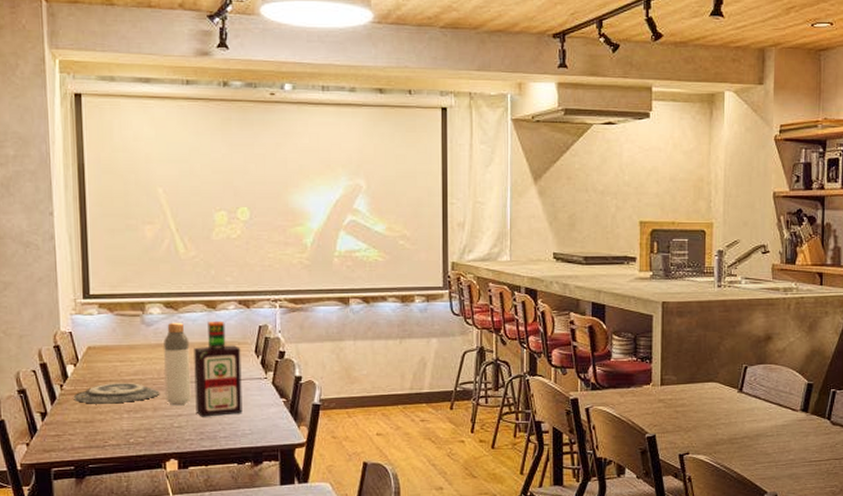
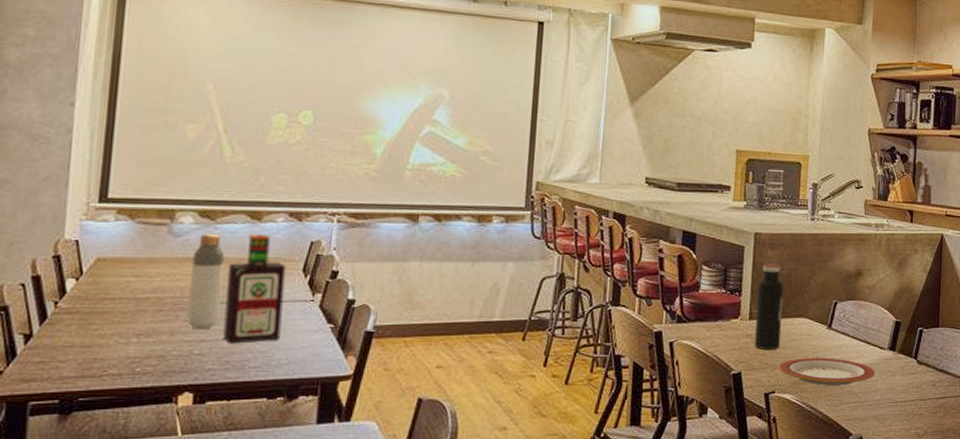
plate: present [73,383,160,404] -> none [69,301,181,326]
water bottle: none [666,331,694,413] -> present [754,263,784,350]
plate: none [691,420,789,446] -> present [778,358,876,385]

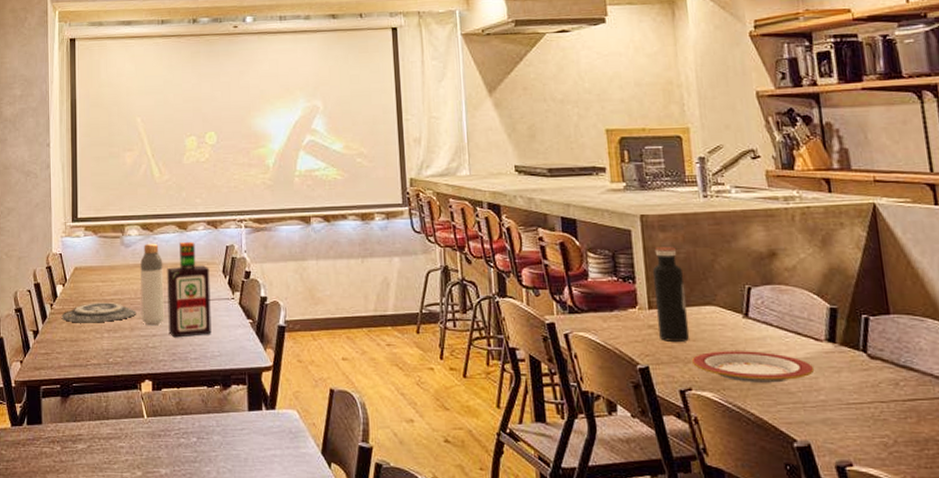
plate: none [69,301,181,326] -> present [61,302,137,323]

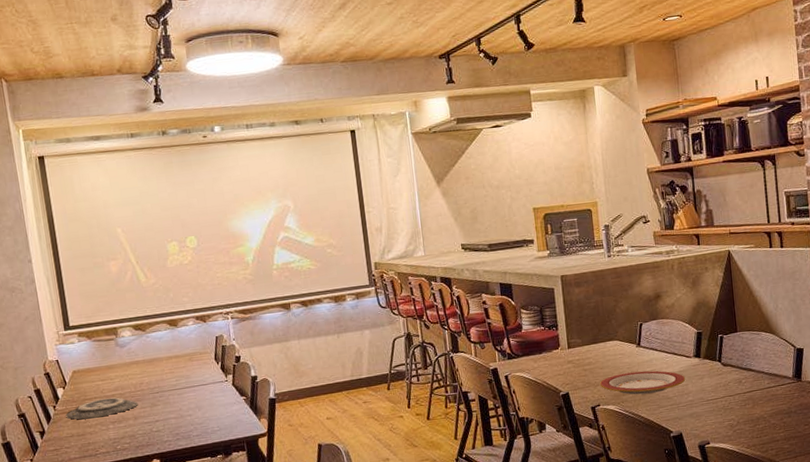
bottle: present [140,243,165,326] -> none [136,341,165,413]
bottle: present [167,241,212,338] -> none [162,336,210,421]
water bottle: present [653,247,690,342] -> none [571,298,599,372]

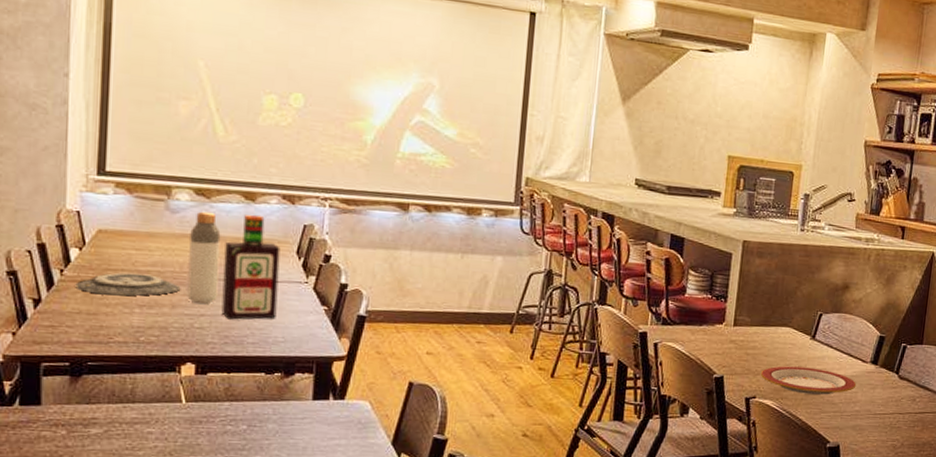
bottle: none [136,341,165,413] -> present [187,211,221,305]
bottle: none [162,336,210,421] -> present [221,215,281,320]

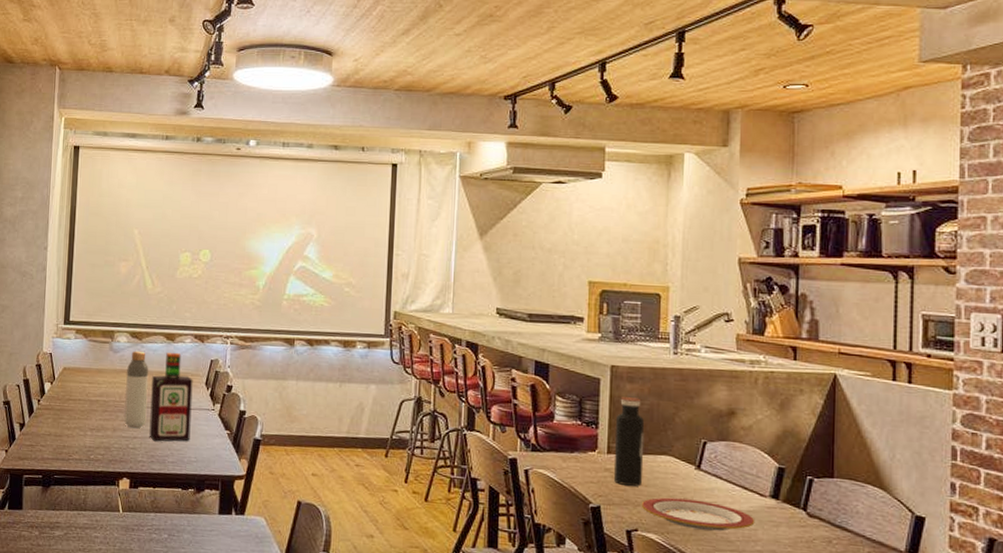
plate: present [75,272,181,297] -> none [47,402,120,422]
water bottle: none [737,271,770,357] -> present [613,397,645,487]

